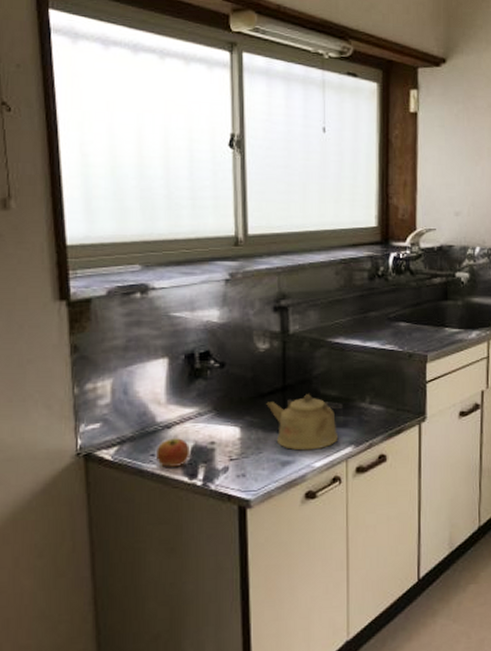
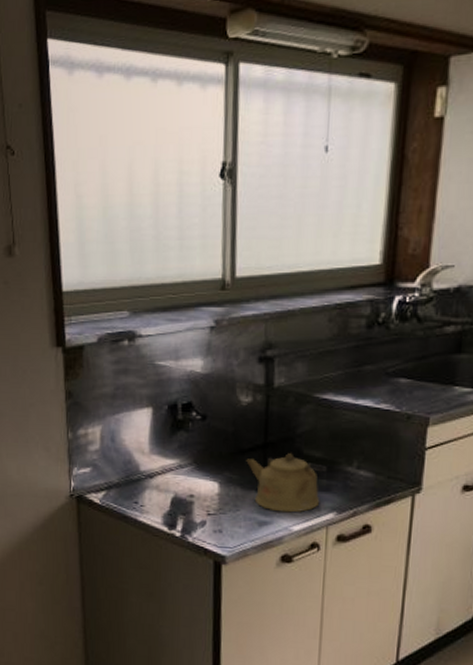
apple: present [155,438,191,467] -> none [138,488,171,516]

